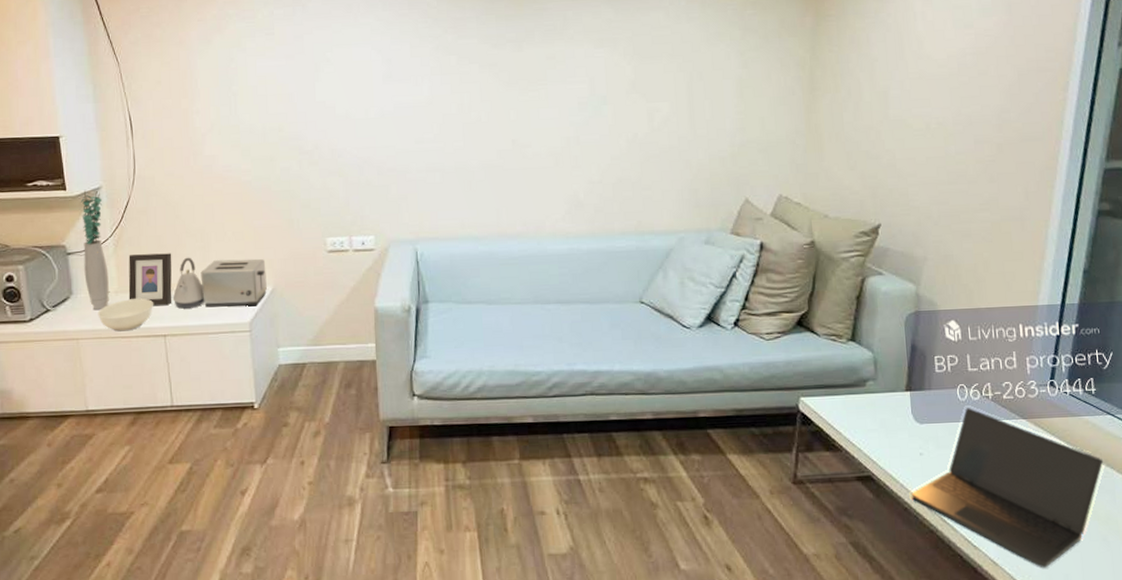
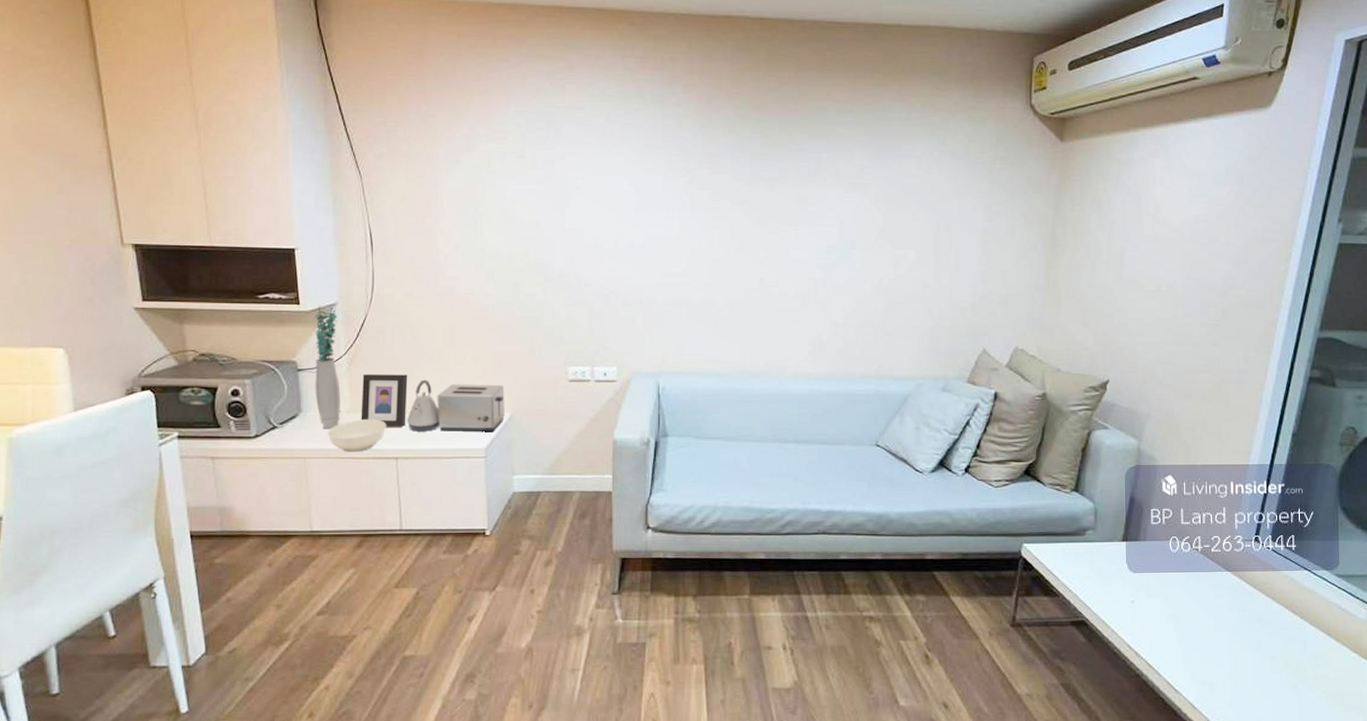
laptop: present [911,408,1104,568] -> none [1121,559,1298,713]

